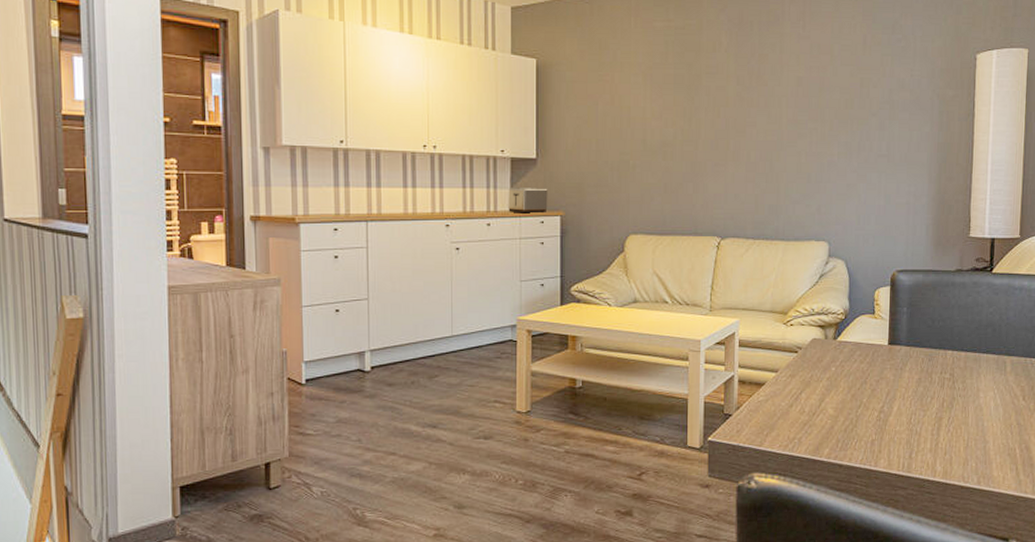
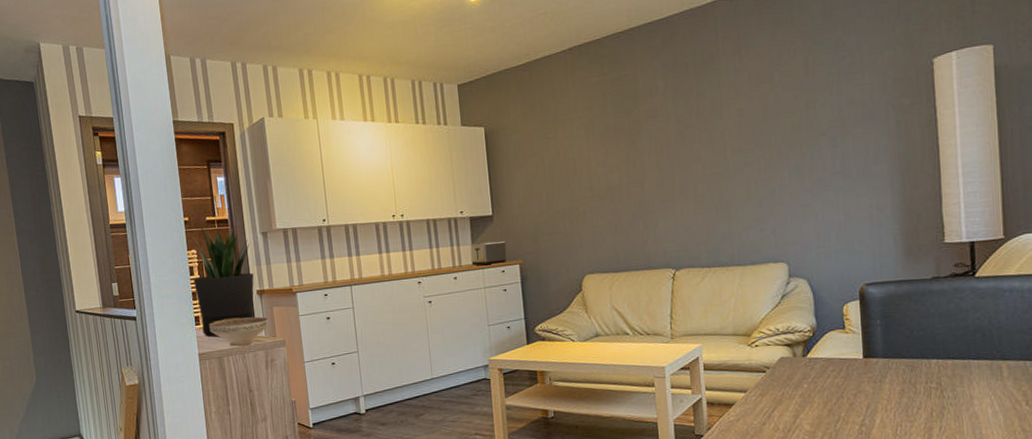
planter: none [169,127,248,268] -> present [193,223,254,337]
decorative bowl: none [185,247,262,281] -> present [209,316,269,347]

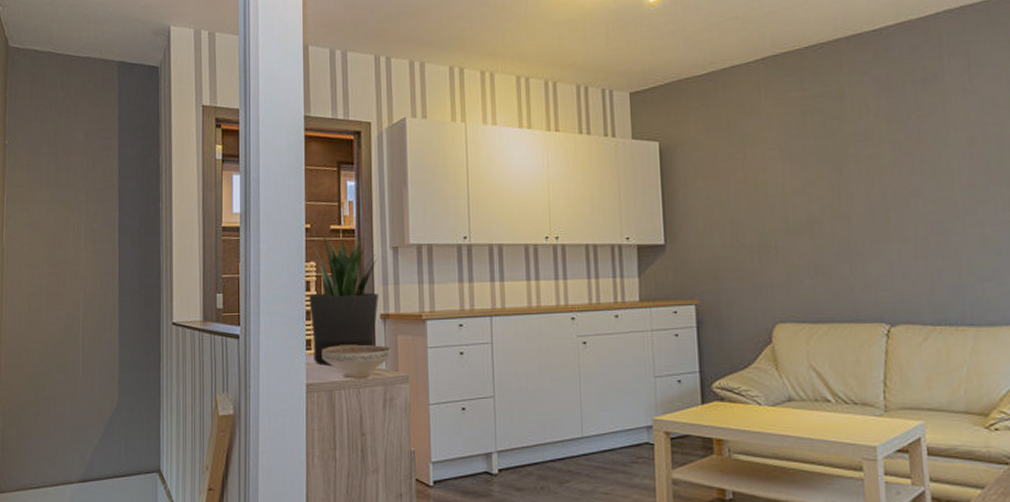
toaster: present [470,241,507,266] -> none [636,275,681,304]

